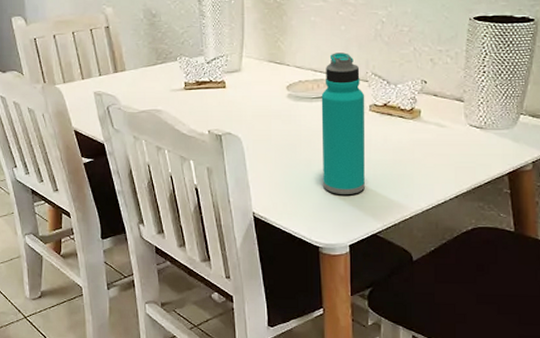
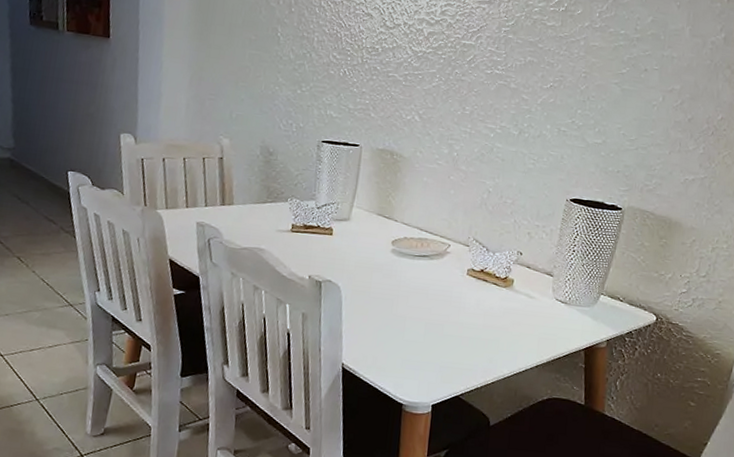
water bottle: present [321,53,365,194] -> none [414,214,465,355]

